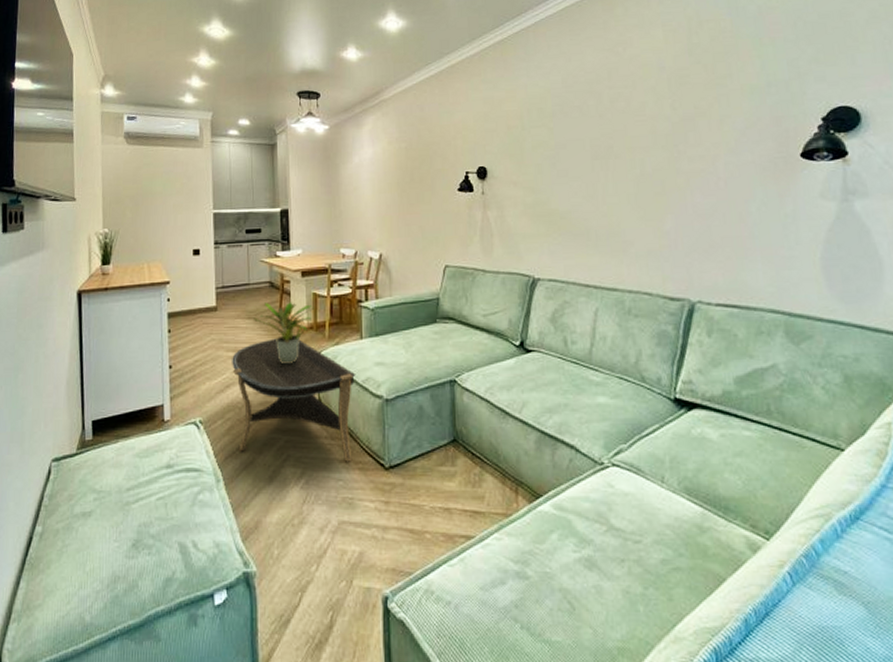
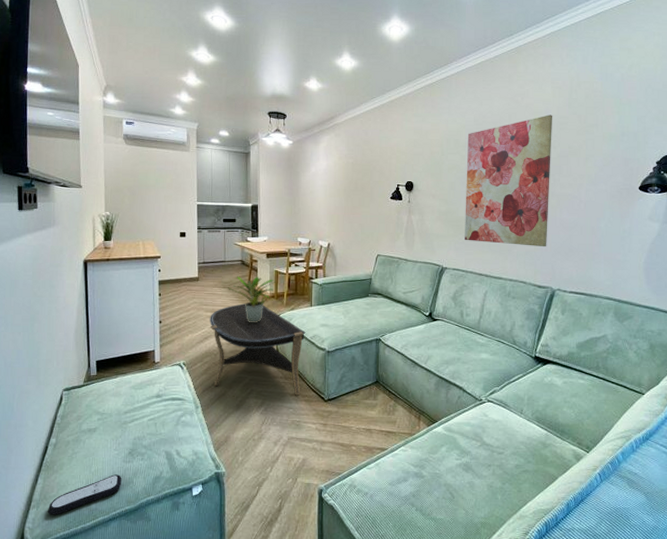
remote control: none [30,575,124,632] -> present [47,474,122,515]
wall art: none [554,66,677,244] -> present [465,115,553,247]

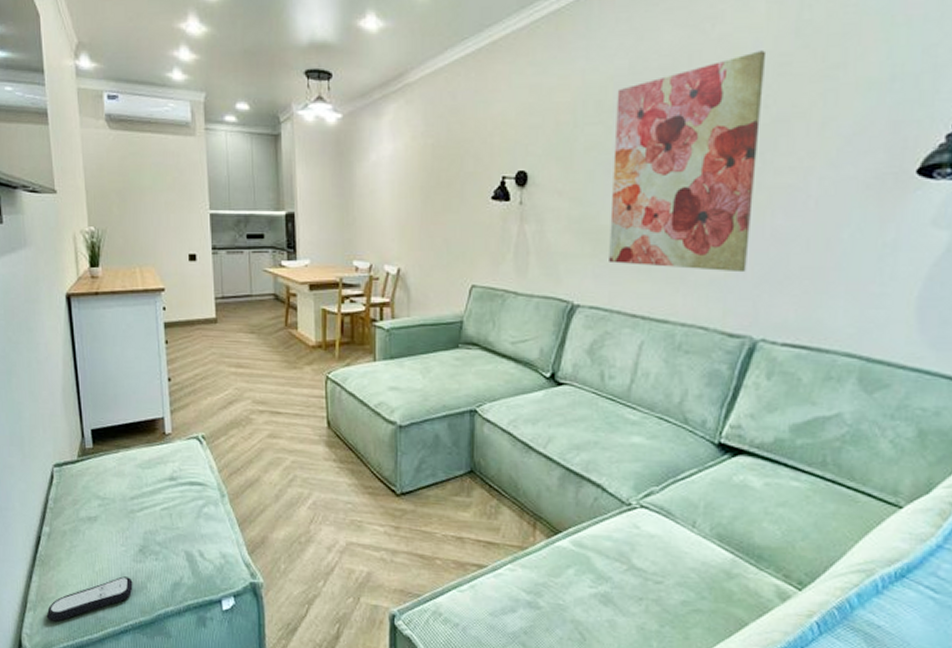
coffee table: present [210,303,306,396] -> none [234,356,368,486]
potted plant: present [227,276,276,323] -> none [256,317,323,384]

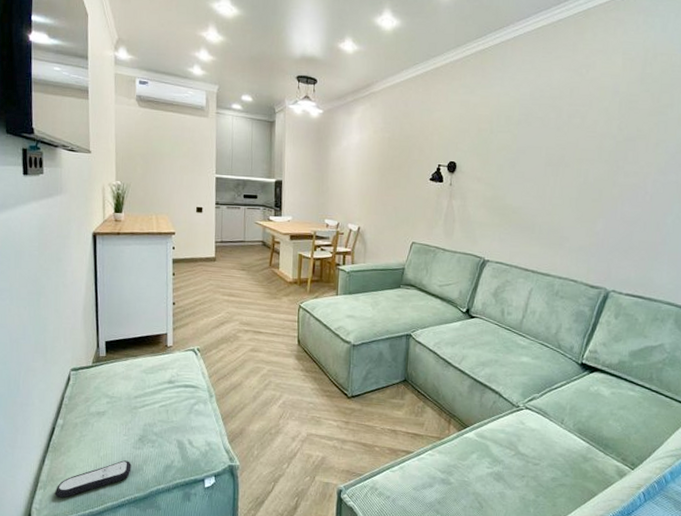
wall art: present [609,50,767,273] -> none [511,91,622,243]

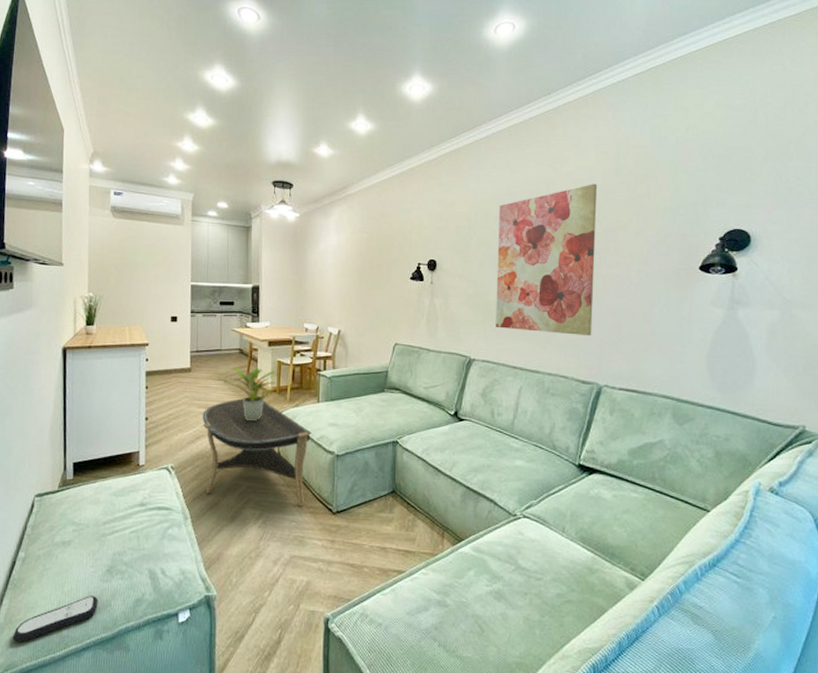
coffee table: none [226,288,330,390] -> present [202,398,312,507]
potted plant: none [246,258,299,311] -> present [223,367,278,422]
wall art: none [511,91,622,243] -> present [496,184,598,336]

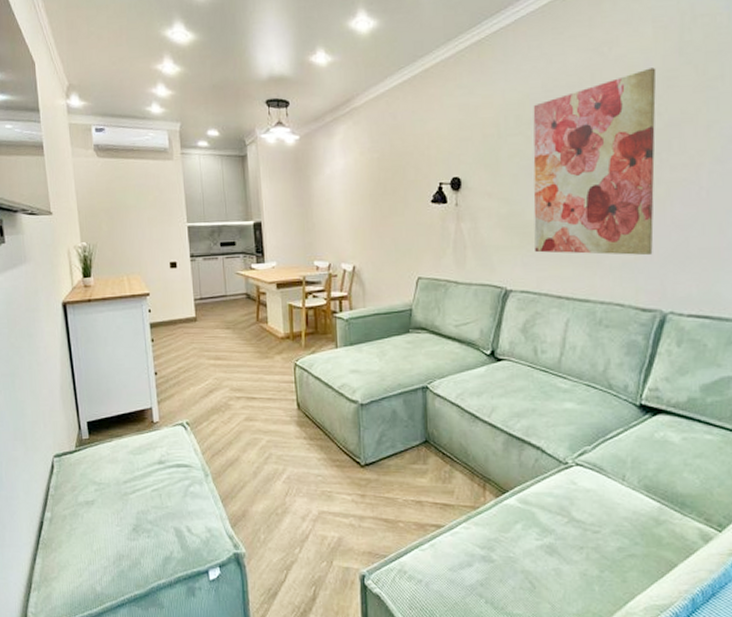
remote control: present [12,596,98,642] -> none [49,554,128,599]
coffee table: present [202,398,312,507] -> none [213,347,332,460]
potted plant: present [223,367,278,422] -> none [231,313,290,372]

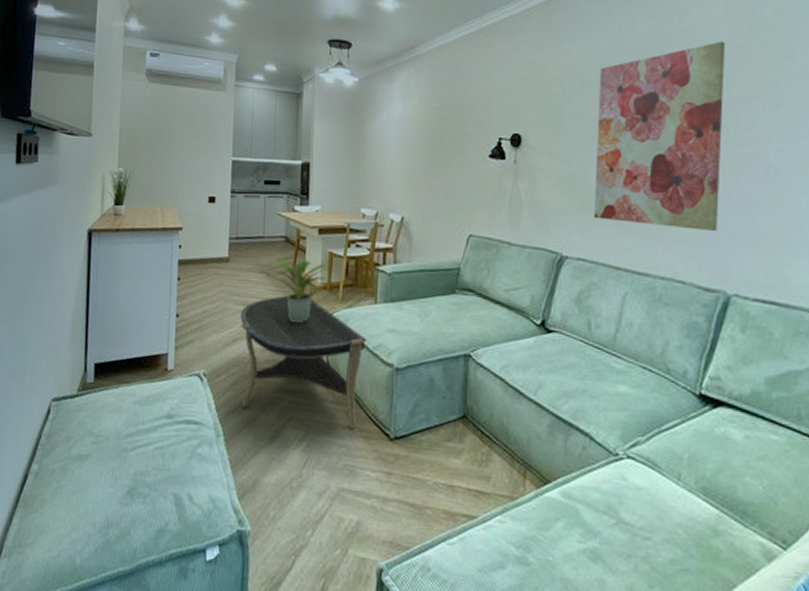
coffee table: none [213,347,332,460] -> present [240,295,368,429]
potted plant: none [231,313,290,372] -> present [265,258,329,324]

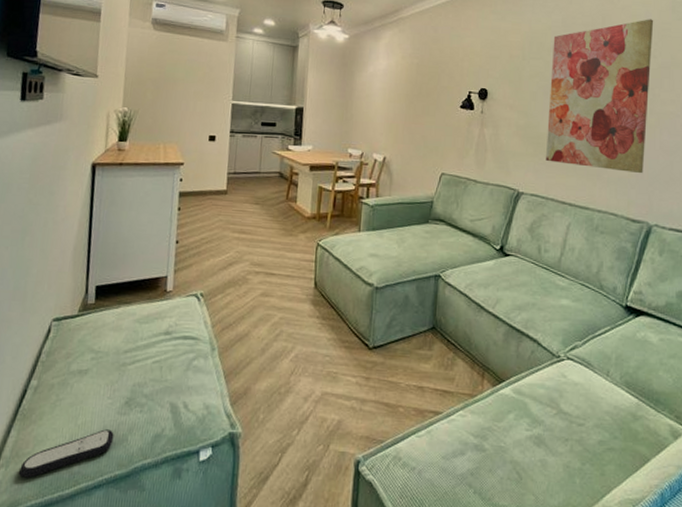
remote control: none [21,521,117,571] -> present [18,429,114,478]
coffee table: present [240,295,368,429] -> none [235,224,351,341]
potted plant: present [265,258,329,324] -> none [260,191,319,249]

